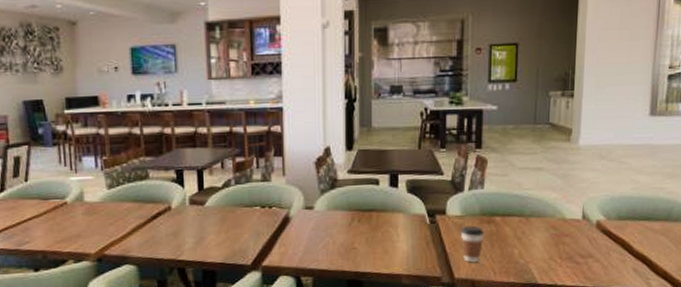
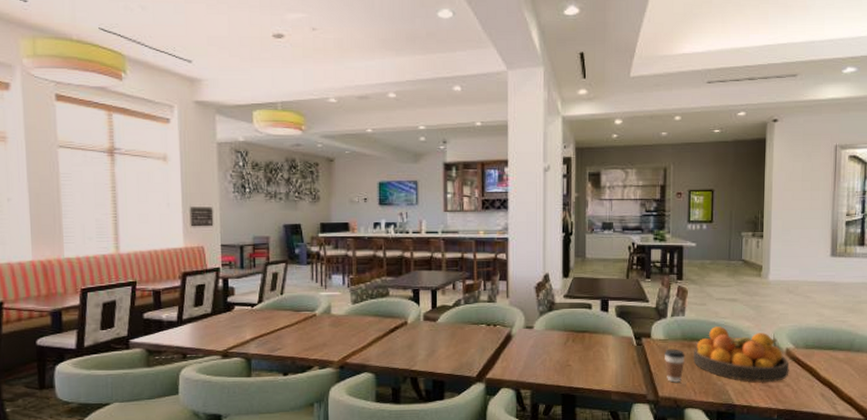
fruit bowl: none [493,199,600,259] -> present [694,326,789,382]

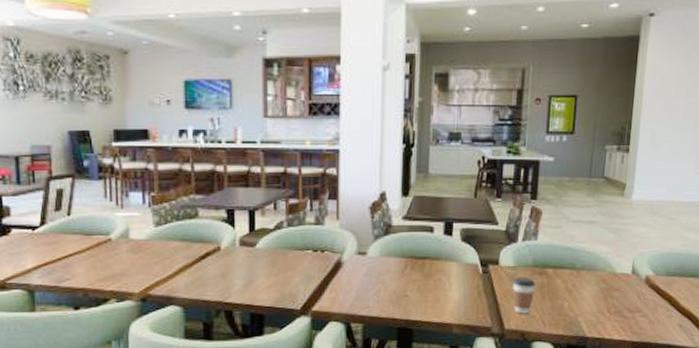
fruit bowl: present [694,326,789,382] -> none [544,252,648,312]

